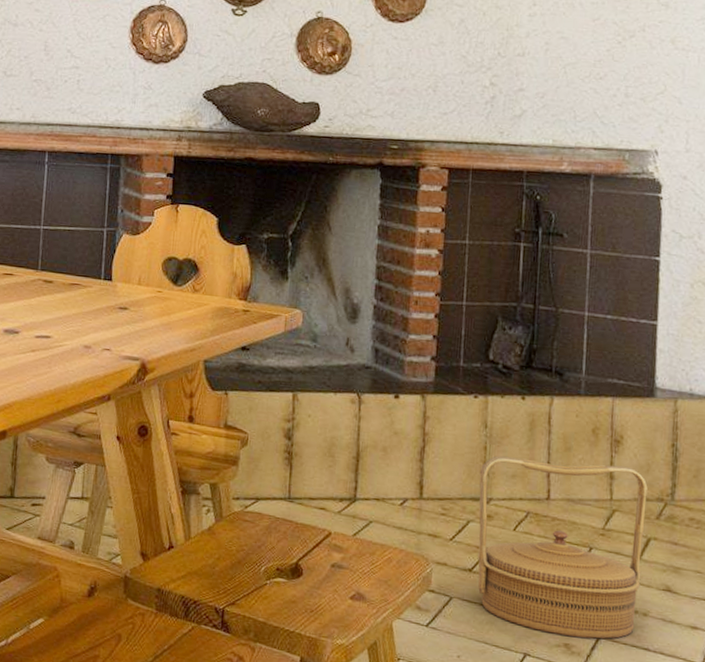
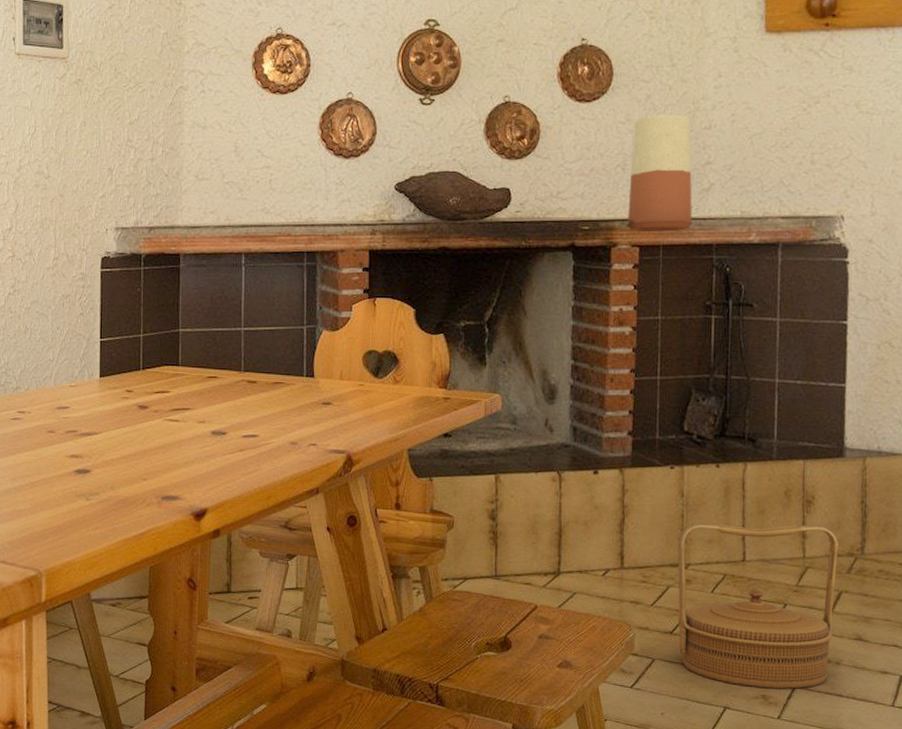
vase: none [437,39,505,156] -> present [627,114,693,232]

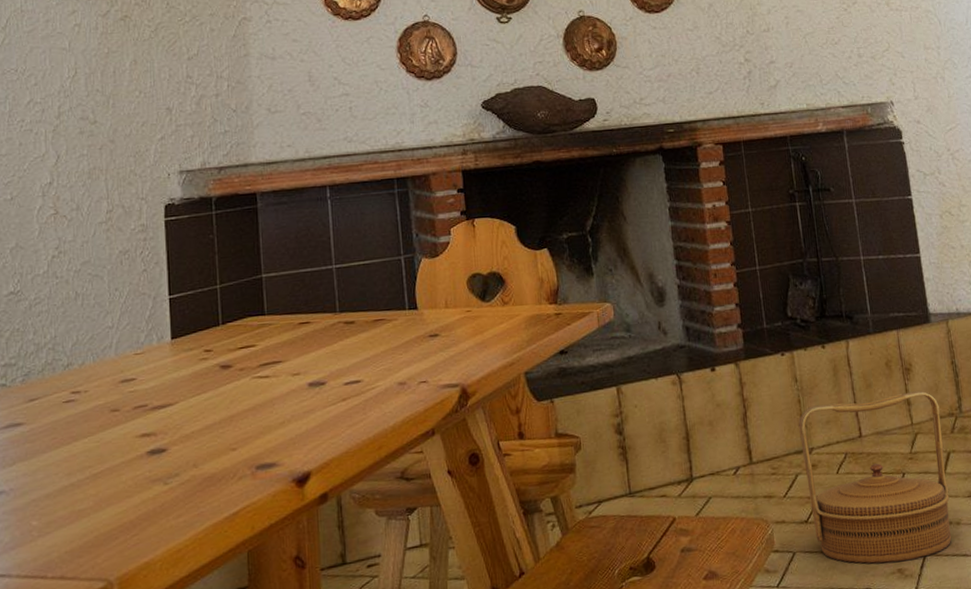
vase: present [627,114,693,232] -> none [700,19,766,130]

